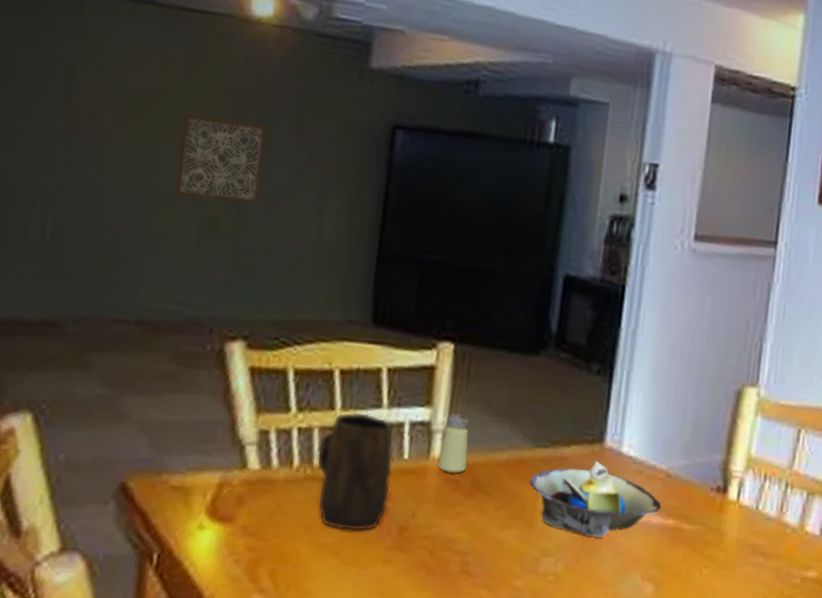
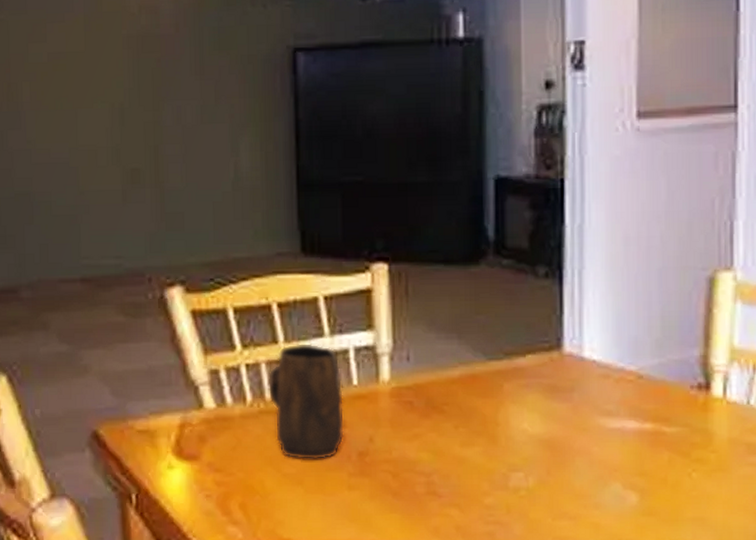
wall art: present [175,113,268,204] -> none [91,70,174,155]
saltshaker: present [437,413,469,474] -> none [388,334,419,395]
decorative bowl: present [529,461,662,537] -> none [486,369,636,448]

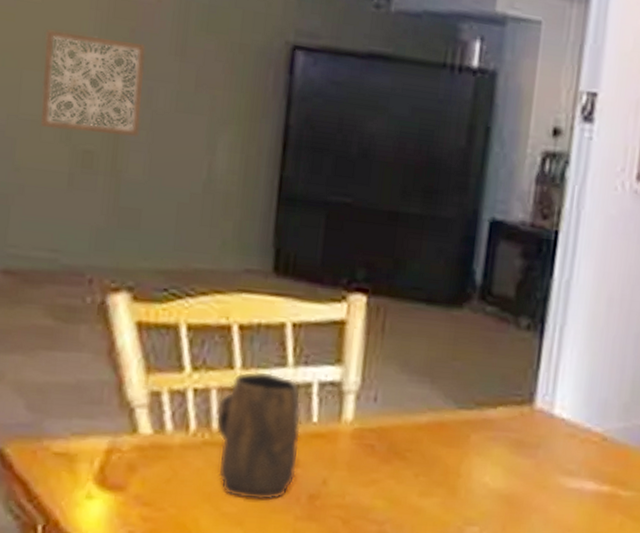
wall art: none [91,70,174,155] -> present [41,29,146,137]

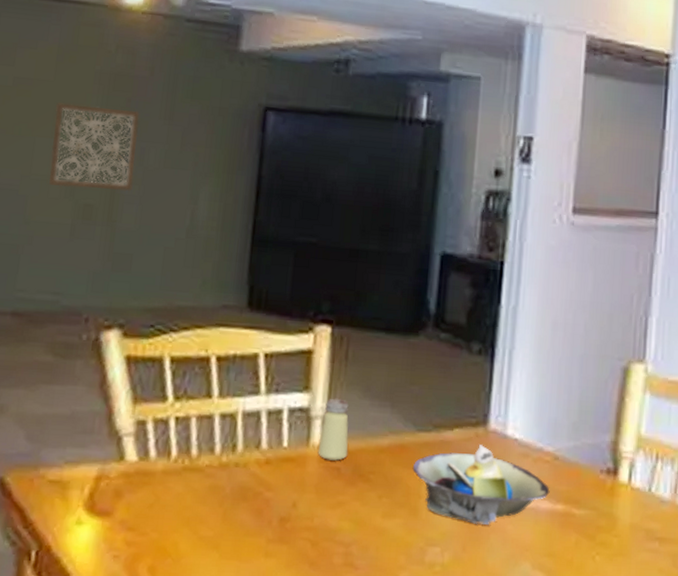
mug: present [215,371,301,500] -> none [195,399,273,524]
saltshaker: none [350,372,385,438] -> present [318,398,349,461]
decorative bowl: none [451,424,596,505] -> present [412,445,550,525]

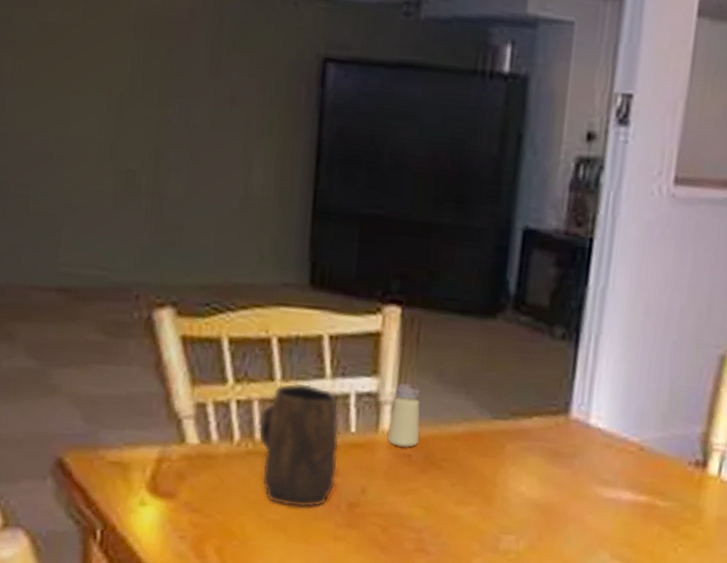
wall art: present [49,102,140,191] -> none [86,52,182,155]
mug: none [195,399,273,524] -> present [258,382,340,508]
decorative bowl: present [412,445,550,525] -> none [487,434,633,514]

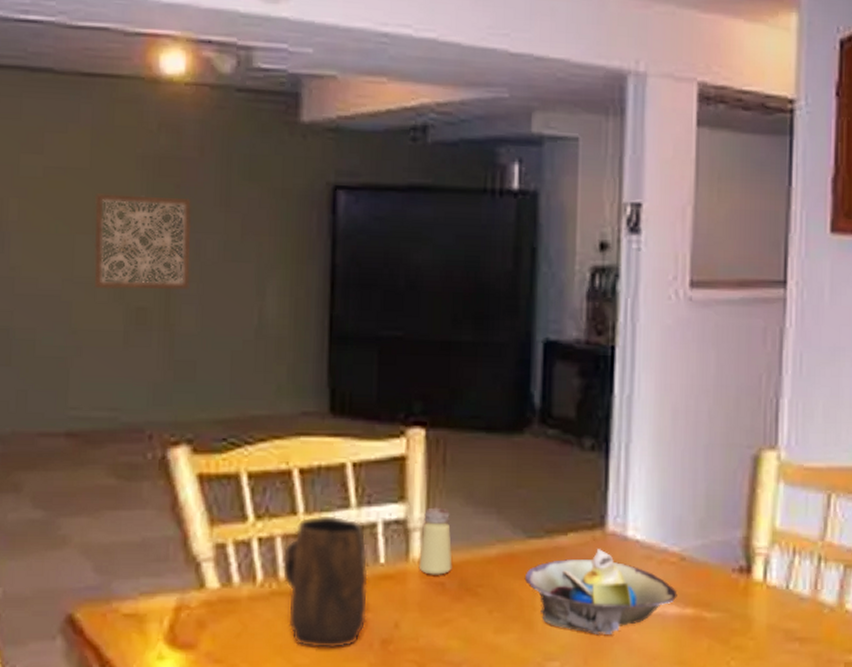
wall art: none [86,52,182,155] -> present [94,193,192,291]
decorative bowl: none [487,434,633,514] -> present [524,549,677,634]

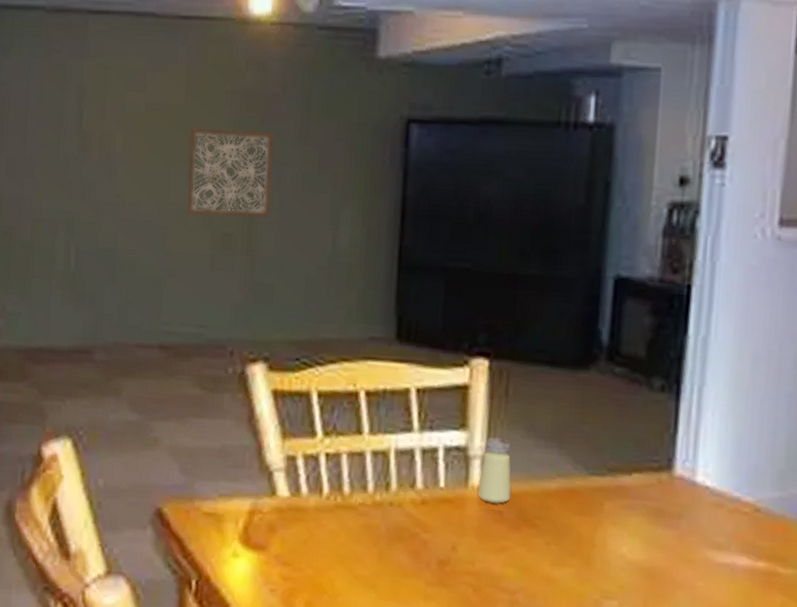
mug: present [282,514,368,649] -> none [347,436,428,564]
decorative bowl: present [524,549,677,634] -> none [584,492,749,580]

